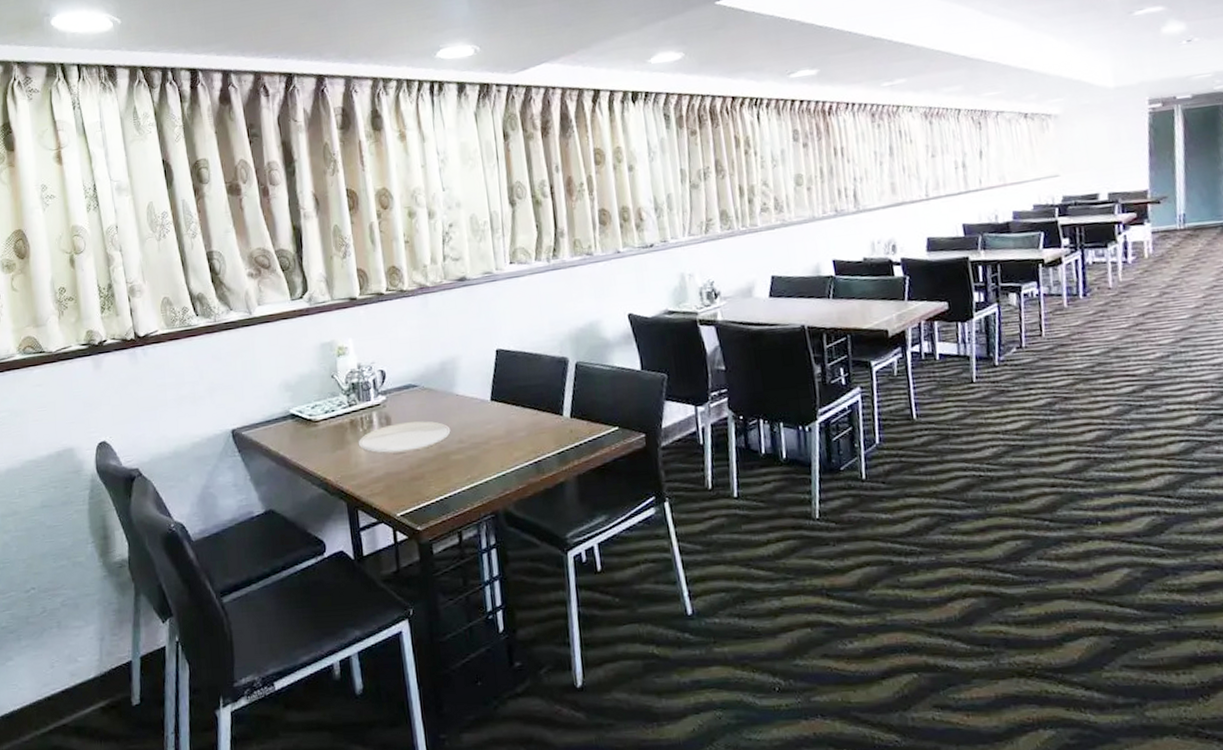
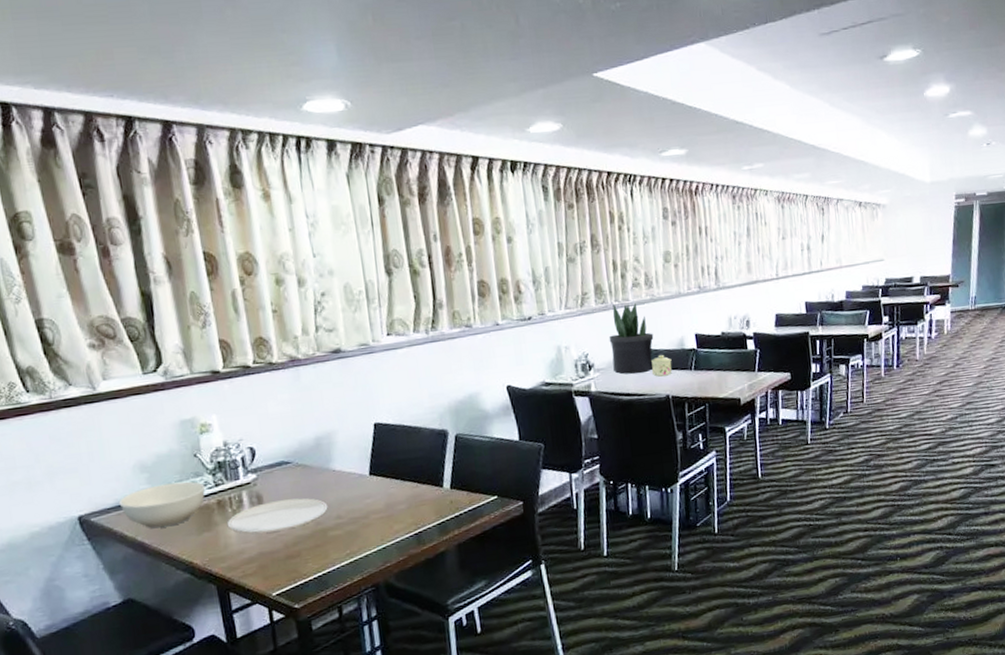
bowl: none [265,401,341,445] -> present [118,481,206,529]
planter: none [736,228,786,304] -> present [609,303,654,375]
sugar bowl: none [782,281,807,306] -> present [650,354,672,377]

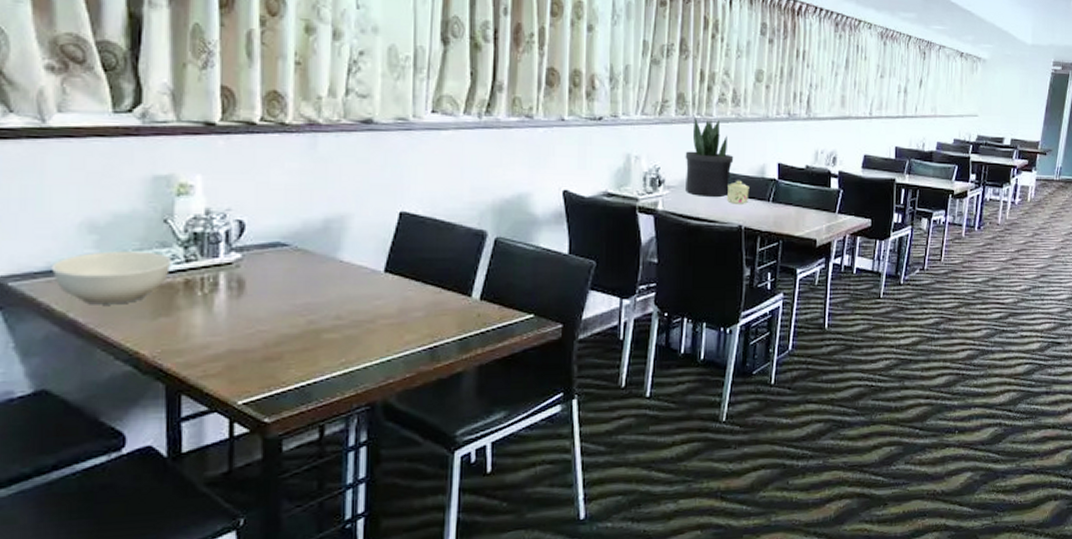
plate: present [228,498,328,534] -> none [194,289,327,326]

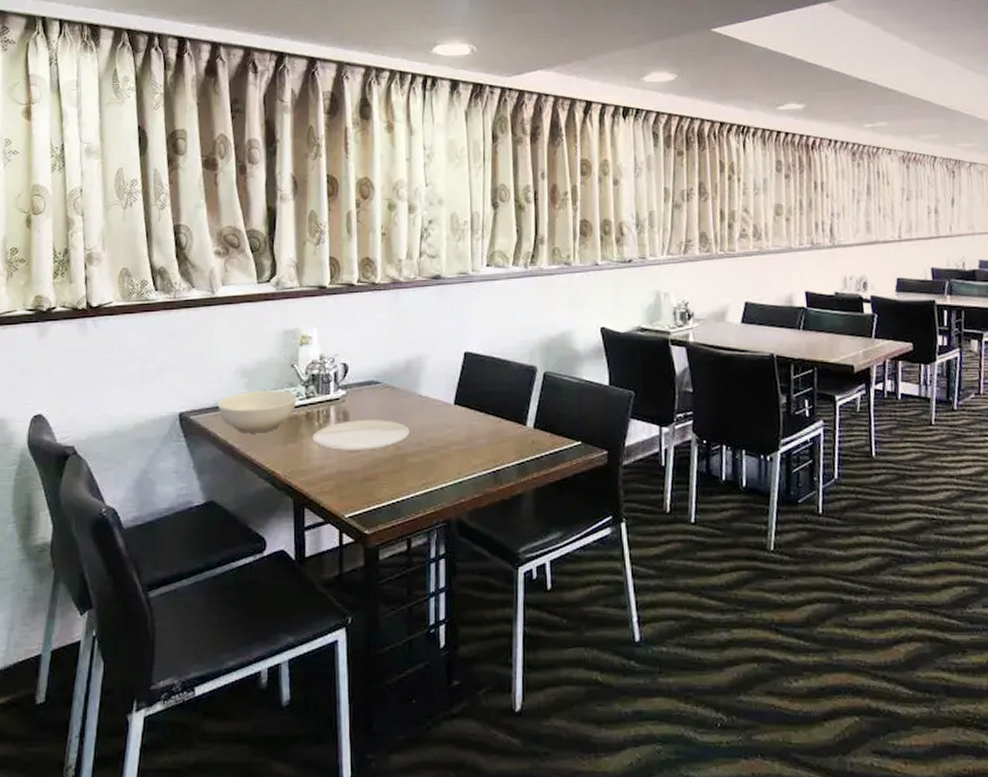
plate: none [194,289,327,326] -> present [313,420,410,451]
planter: present [685,118,734,198] -> none [711,254,760,329]
sugar bowl: present [726,180,750,204] -> none [754,310,779,333]

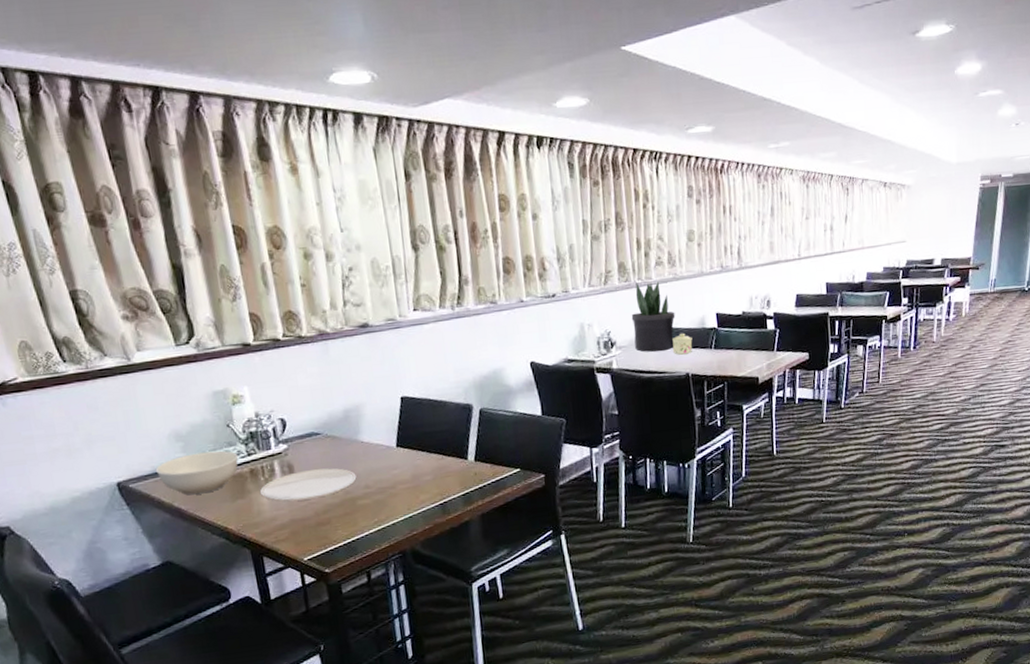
planter: none [711,254,760,329] -> present [631,282,676,353]
sugar bowl: none [754,310,779,333] -> present [671,333,693,355]

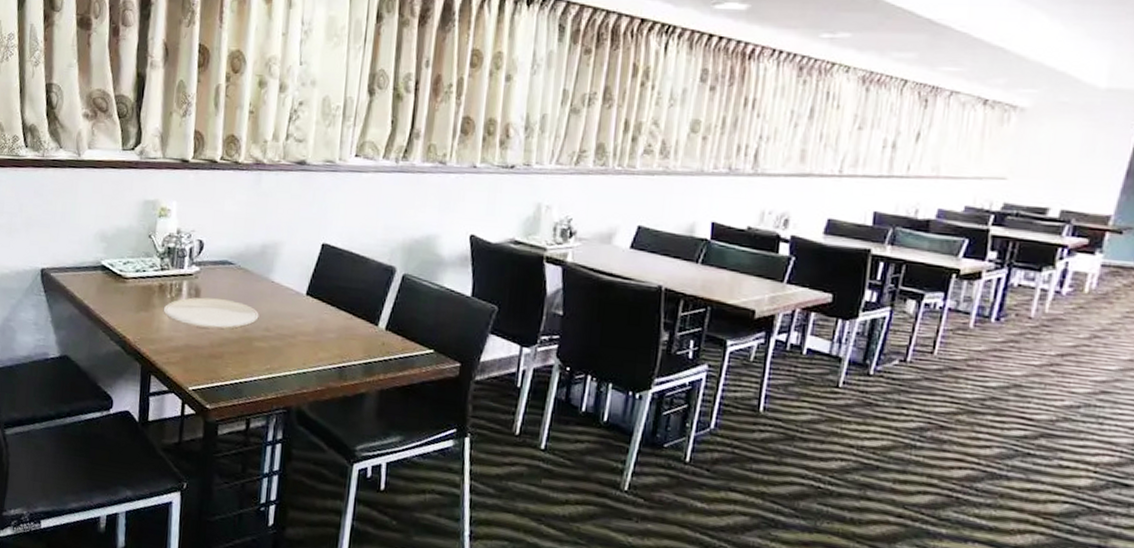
bowl: present [155,450,239,496] -> none [76,256,152,298]
planter: present [631,282,676,353] -> none [599,169,658,255]
sugar bowl: present [671,333,693,355] -> none [645,237,675,264]

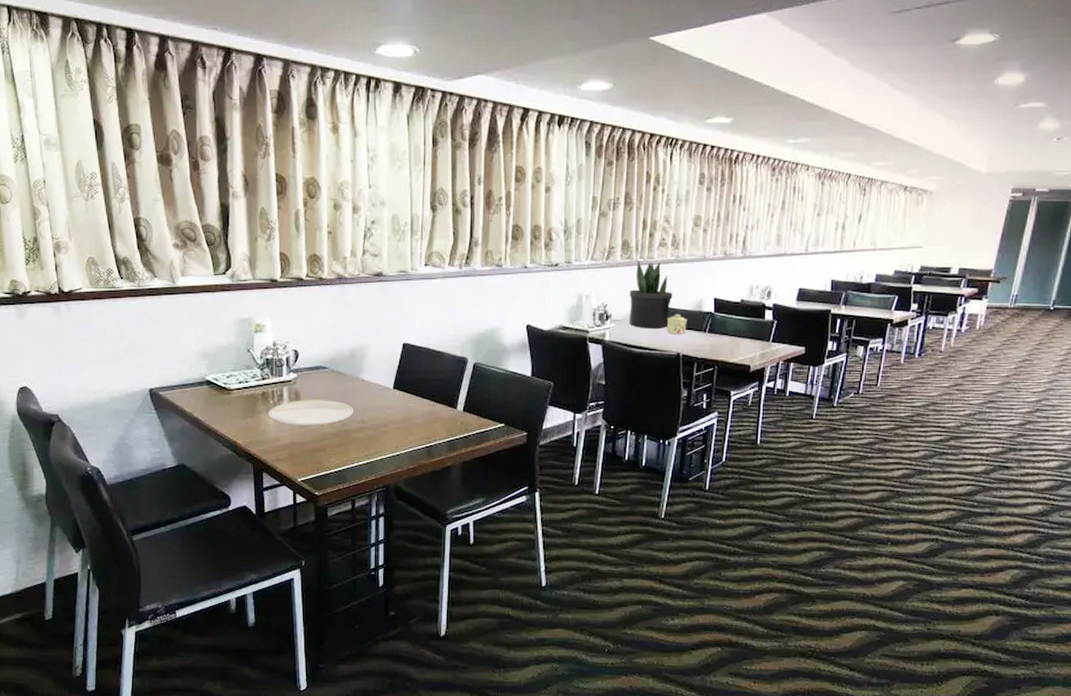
planter: none [599,169,658,255] -> present [629,261,673,329]
sugar bowl: none [645,237,675,264] -> present [666,313,687,335]

